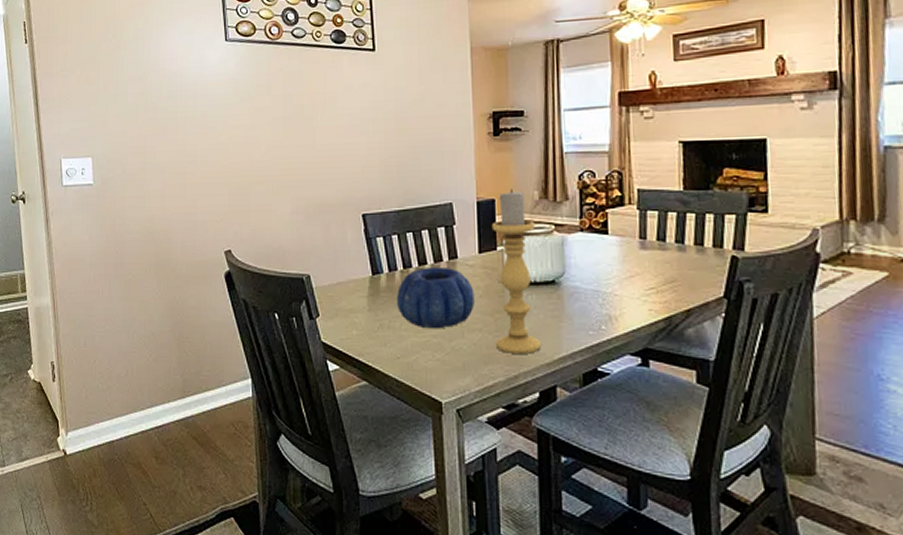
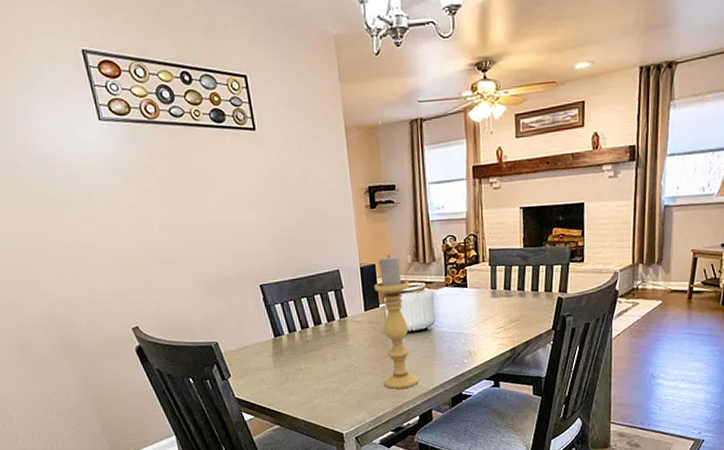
decorative bowl: present [396,266,475,329] -> none [297,325,364,377]

